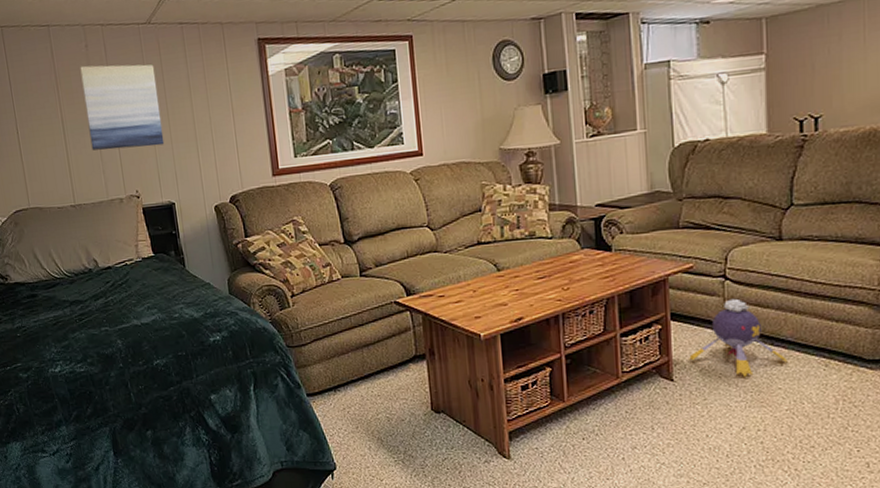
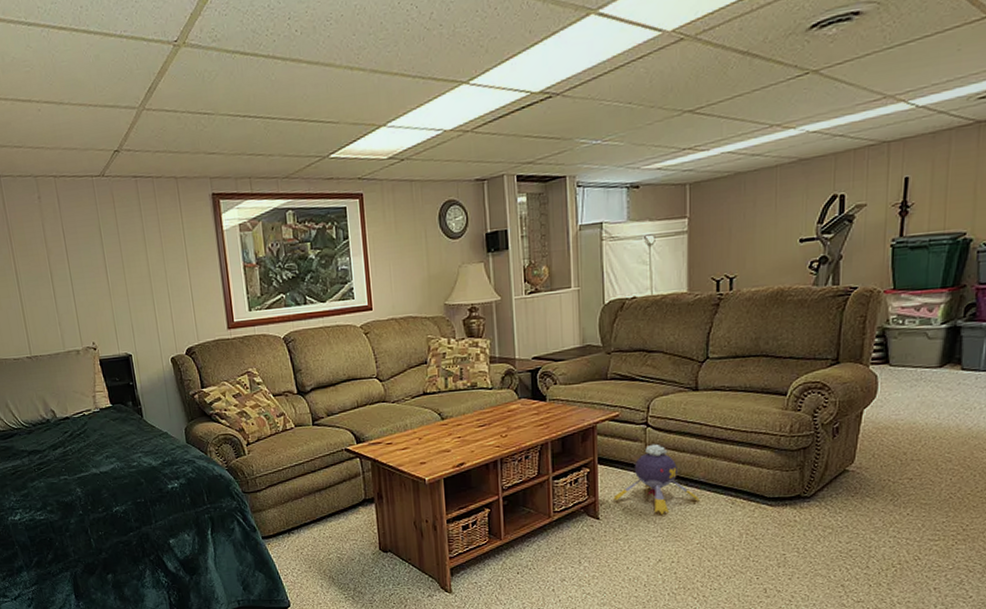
wall art: present [80,64,165,151] -> none [33,217,120,303]

